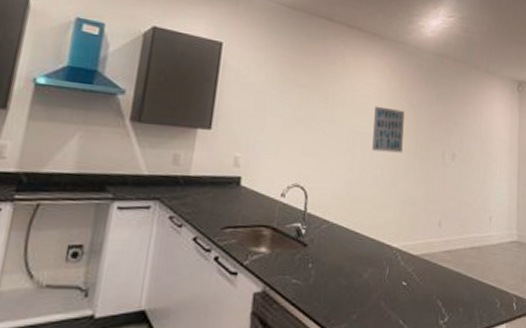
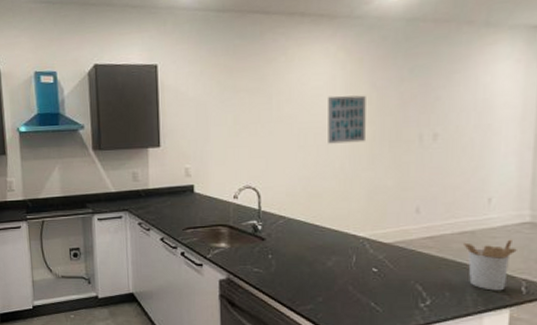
utensil holder: none [473,256,509,307] -> present [464,239,517,291]

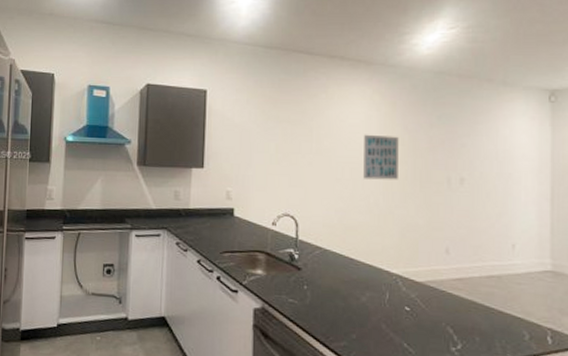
utensil holder: present [464,239,517,291] -> none [491,286,541,339]

